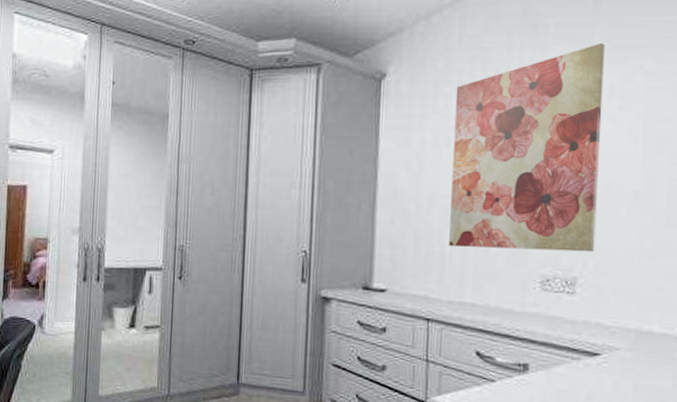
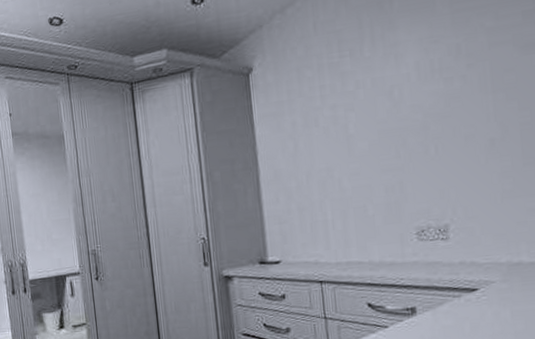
wall art: present [449,43,605,252] -> none [317,9,461,215]

